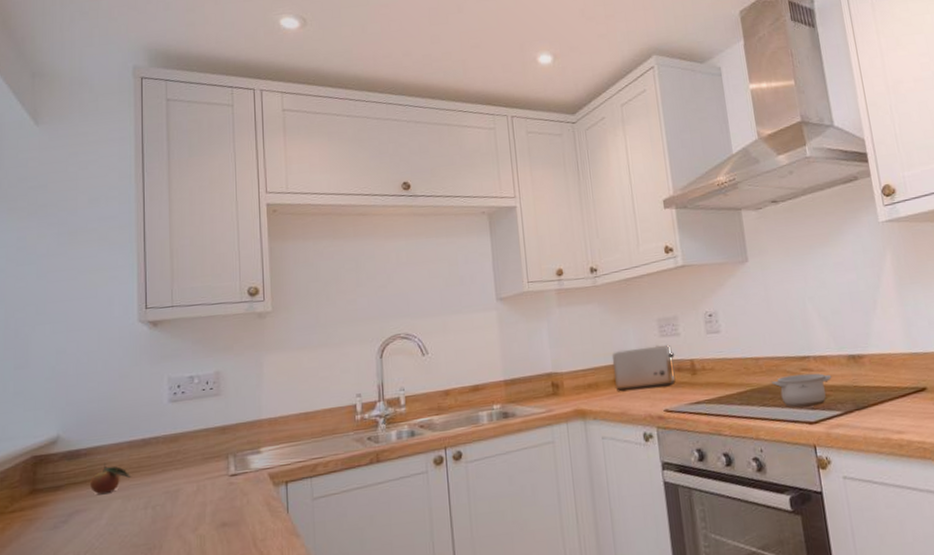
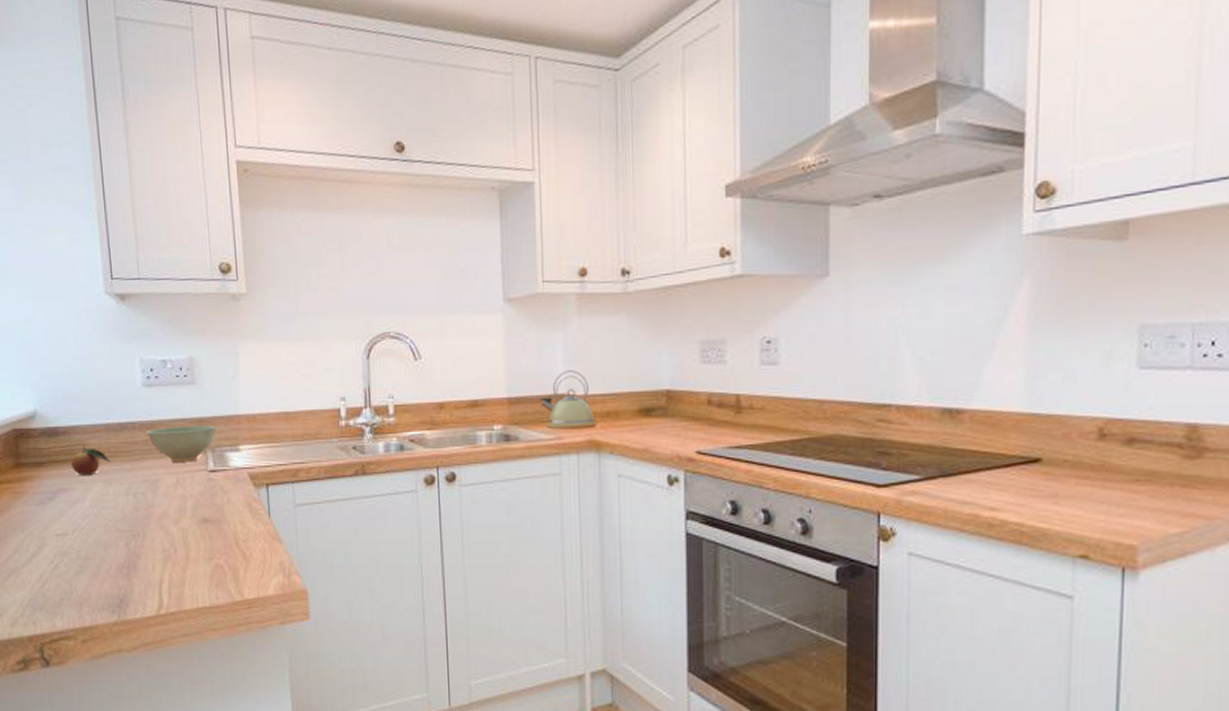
bowl: none [169,432,239,471] -> present [146,425,216,462]
kettle: none [531,352,581,404] -> present [540,370,597,430]
toaster: present [611,345,675,392] -> none [638,374,716,426]
cooking pot: present [771,373,832,408] -> none [835,426,916,466]

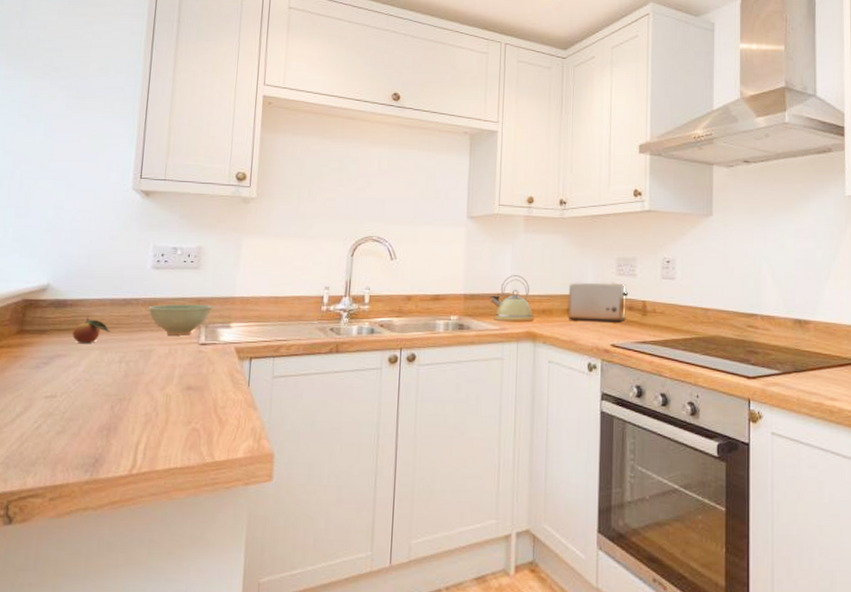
toaster: none [638,374,716,426] -> present [567,282,628,324]

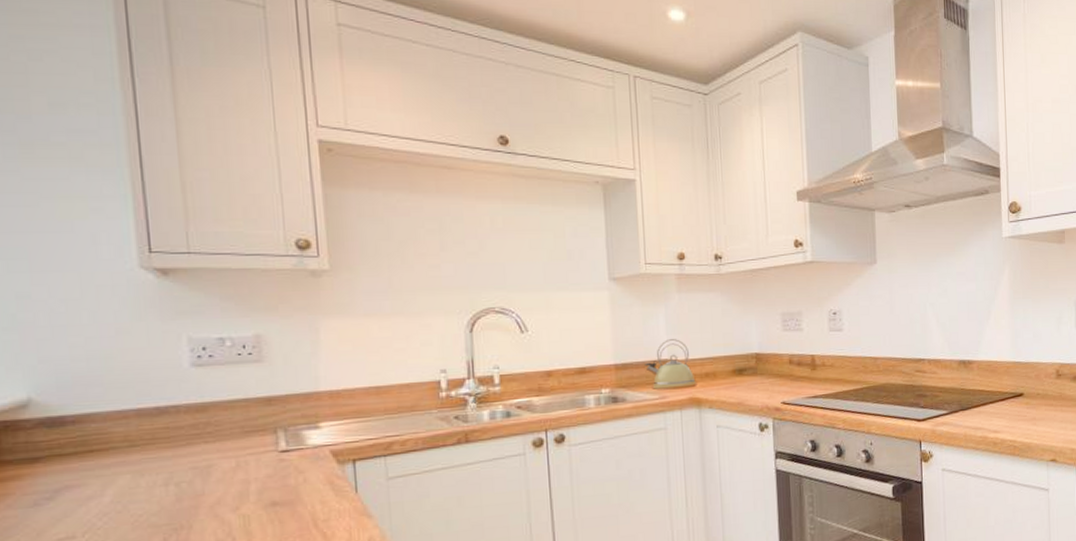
fruit: present [72,315,111,343] -> none [84,432,144,468]
bowl: present [148,304,212,336] -> none [195,404,290,446]
toaster: present [567,282,628,324] -> none [732,340,795,383]

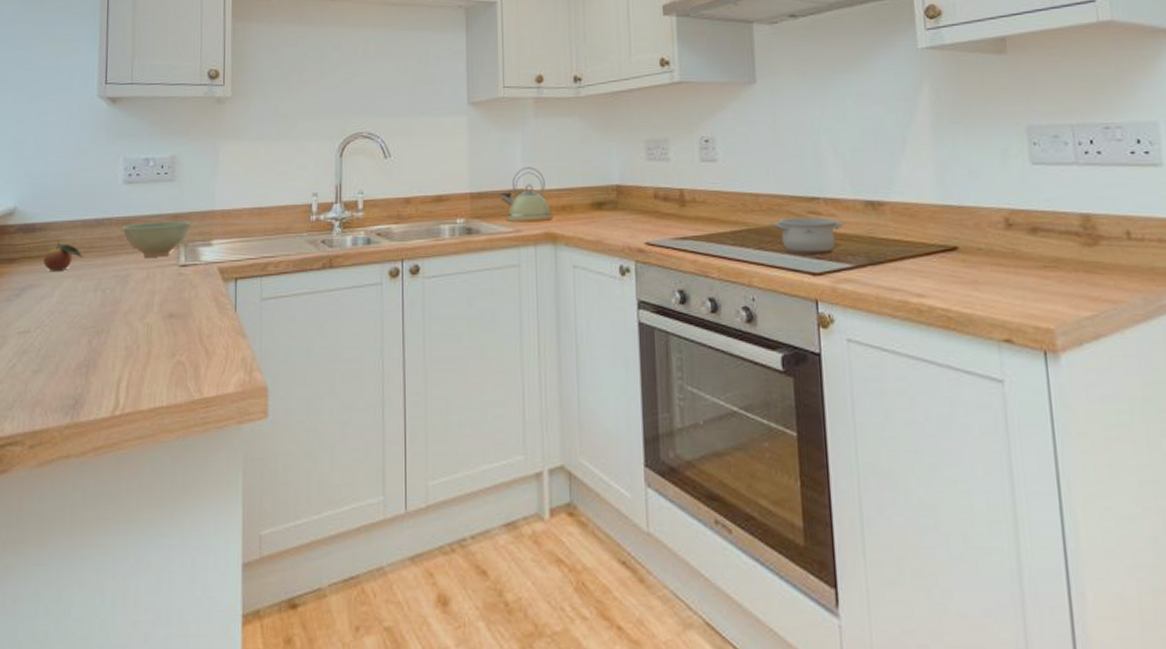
fruit: none [84,432,144,468] -> present [44,239,84,271]
bowl: none [195,404,290,446] -> present [122,220,191,257]
cooking pot: none [887,375,943,406] -> present [771,217,844,255]

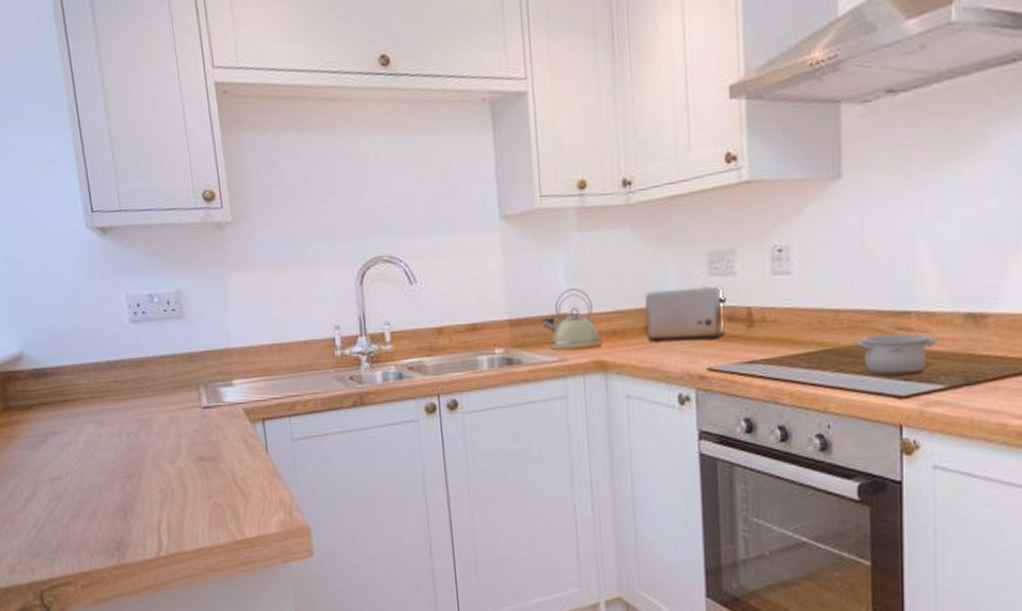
fruit: present [44,239,84,271] -> none [61,384,102,416]
bowl: present [122,220,191,257] -> none [136,360,208,400]
toaster: none [590,170,661,218] -> present [644,287,726,343]

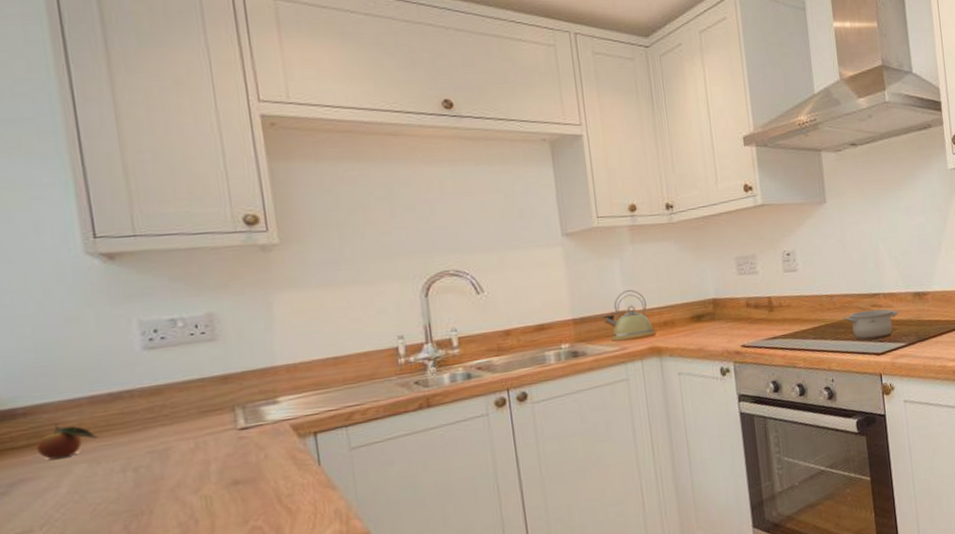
fruit: none [61,384,102,416] -> present [37,422,99,459]
toaster: present [644,287,726,343] -> none [688,283,752,330]

